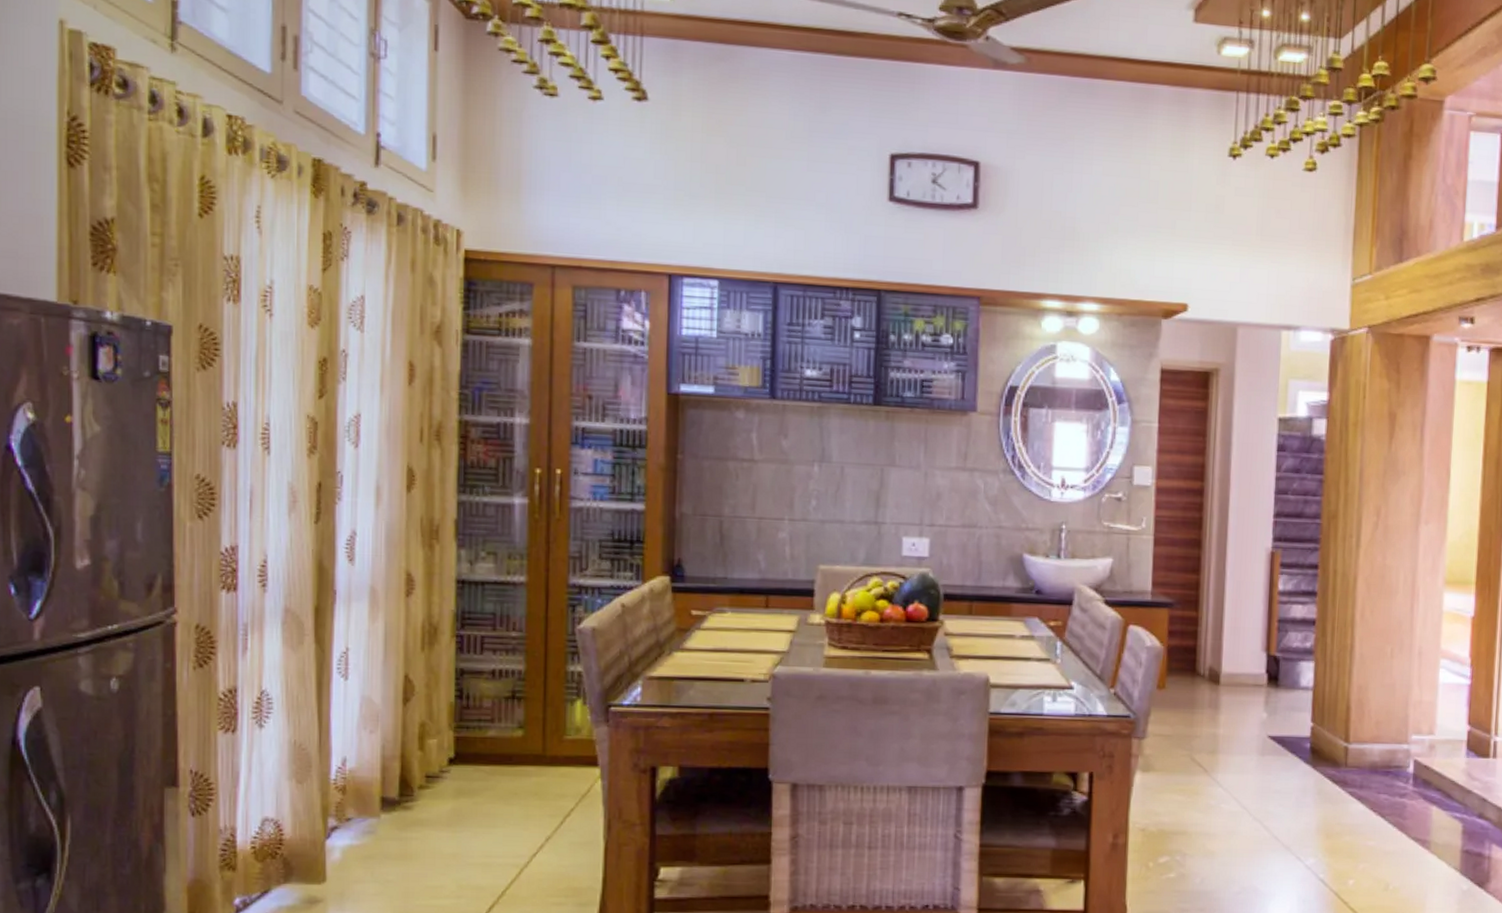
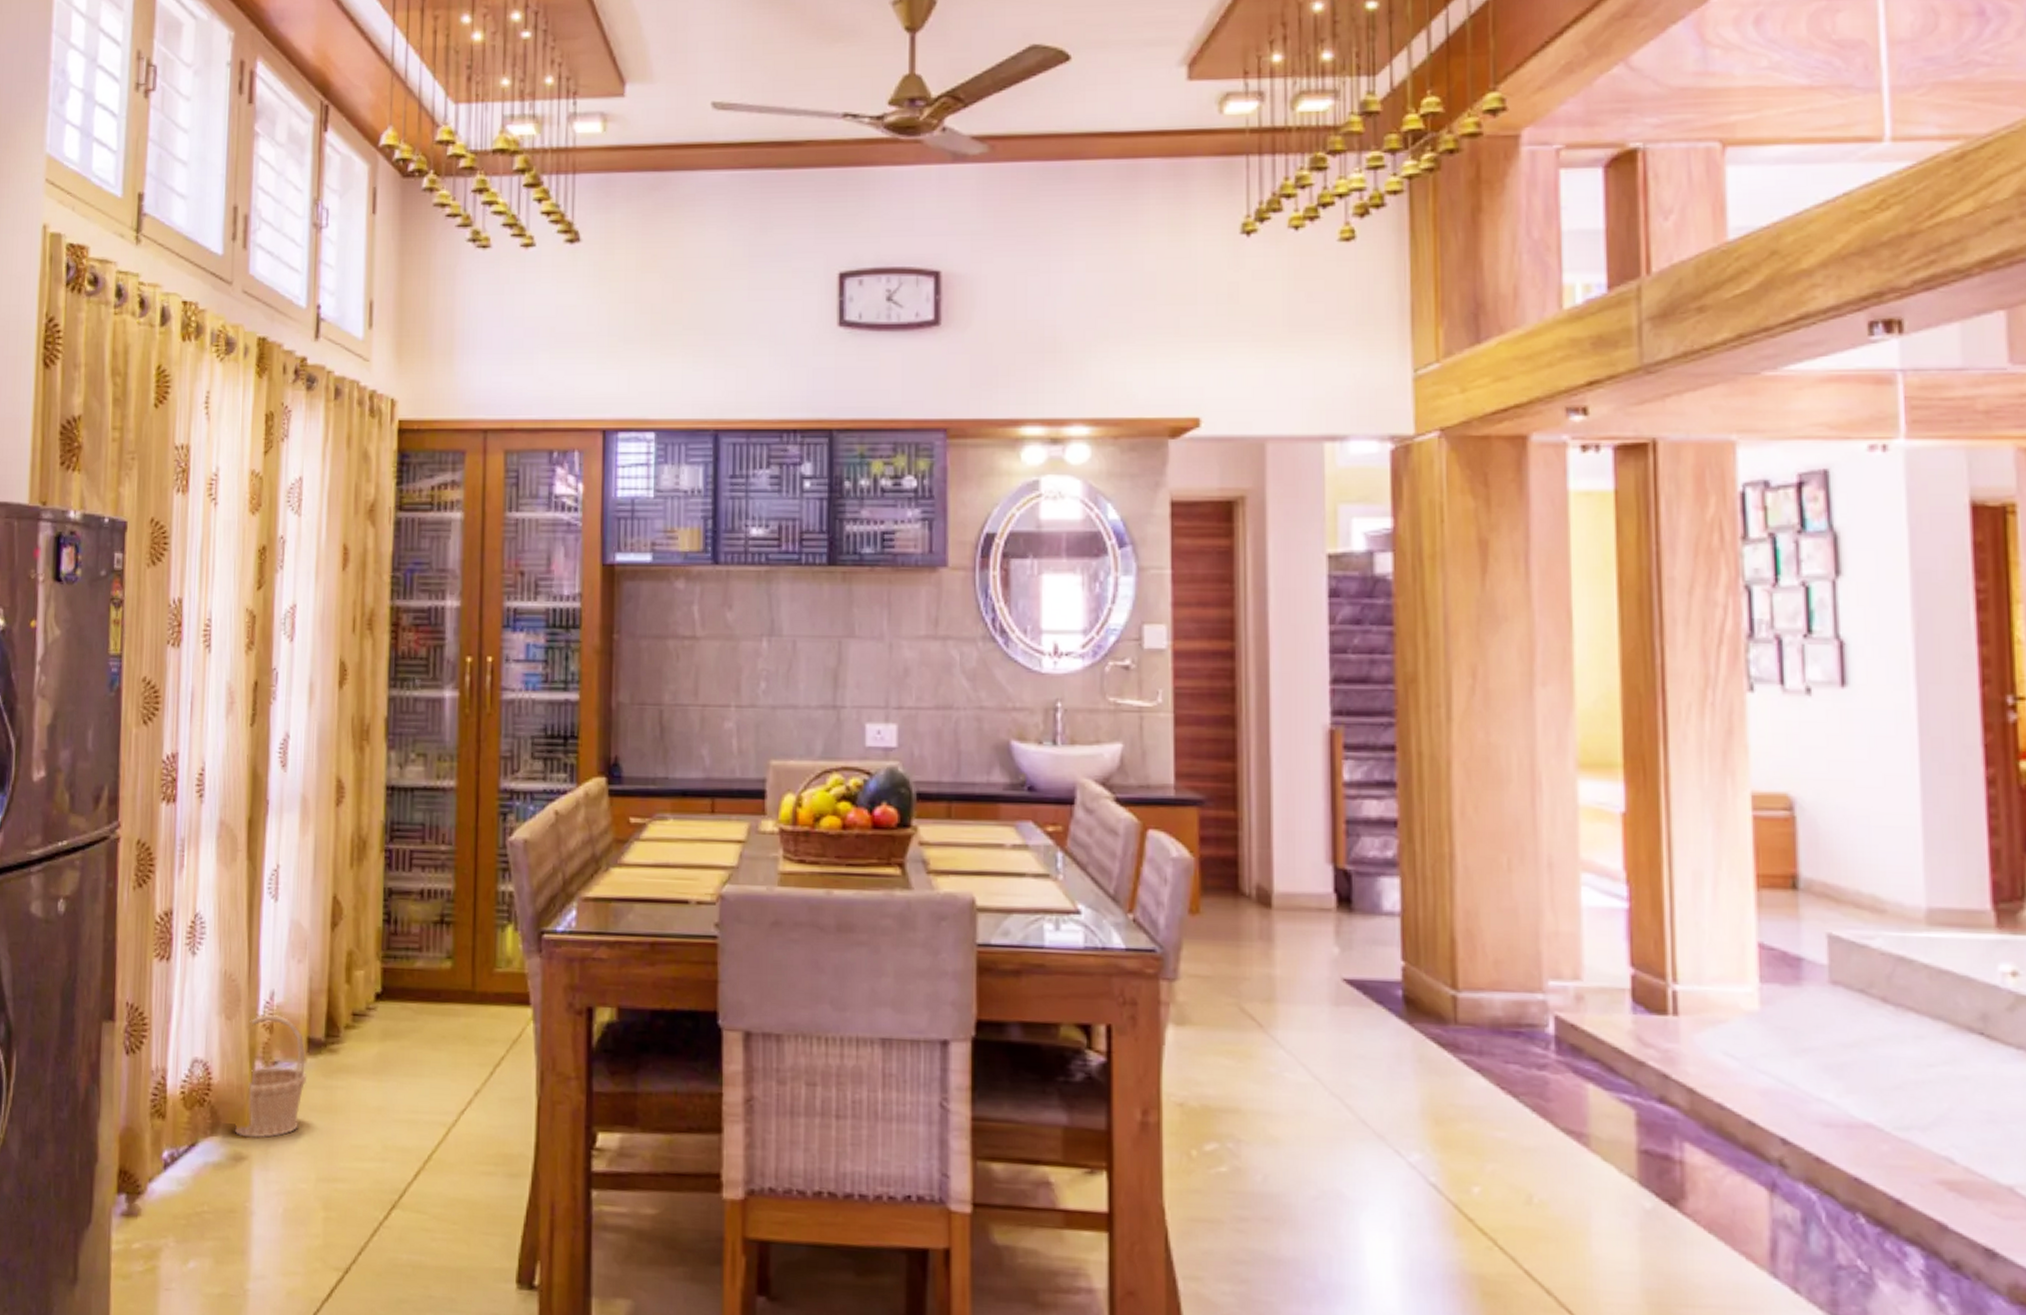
basket: none [309,777,382,884] -> present [235,1014,307,1138]

